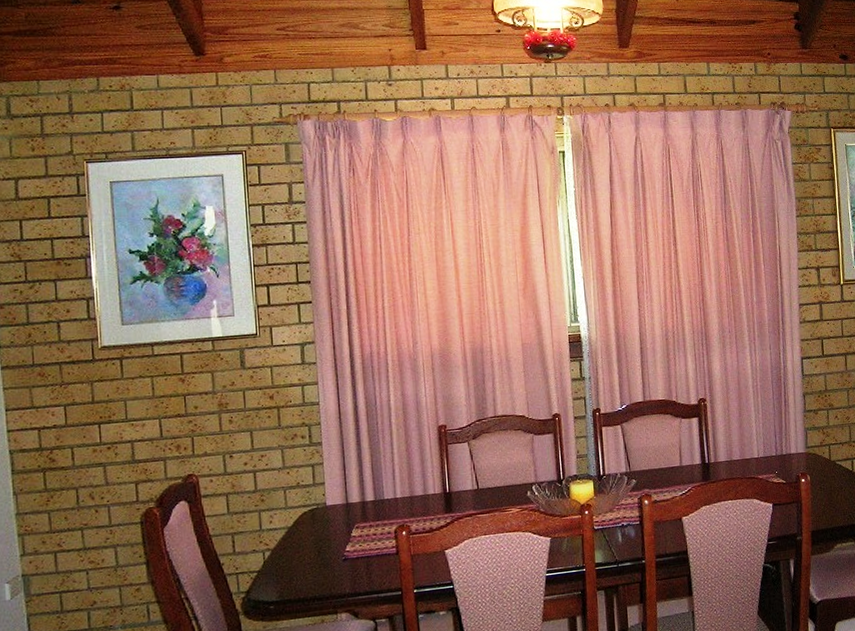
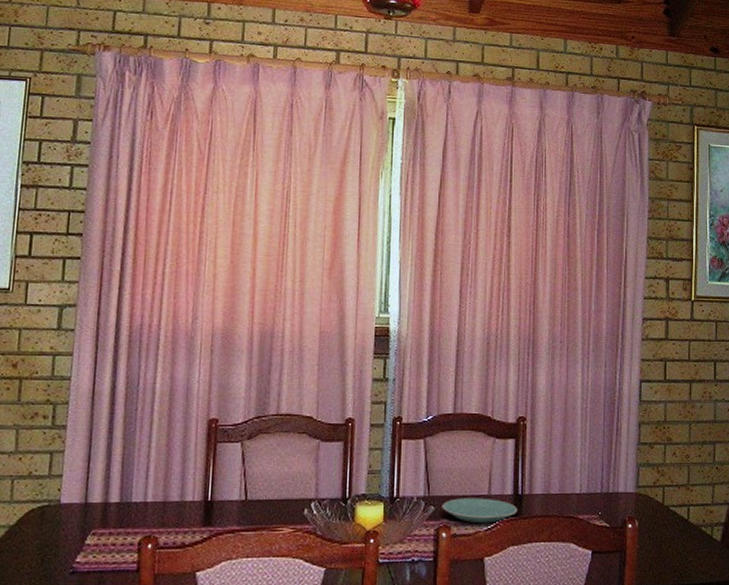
plate: none [642,469,706,490] -> present [442,498,517,524]

